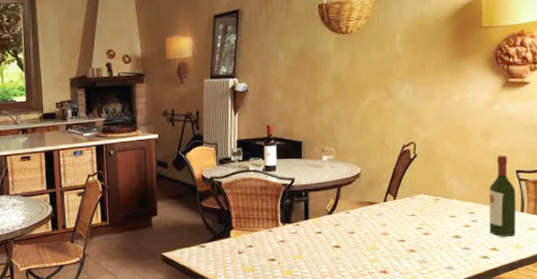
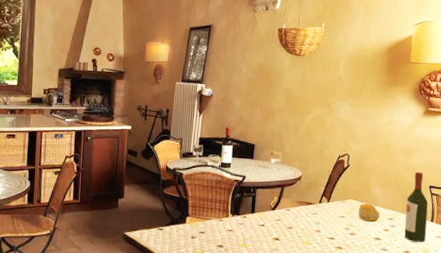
fruit: none [431,197,458,219] -> present [358,203,380,223]

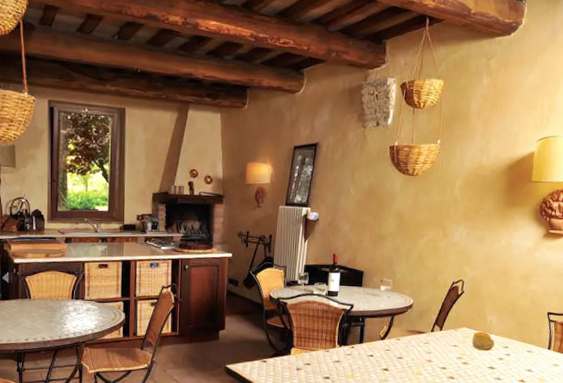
wine bottle: present [404,171,428,242] -> none [519,297,546,371]

